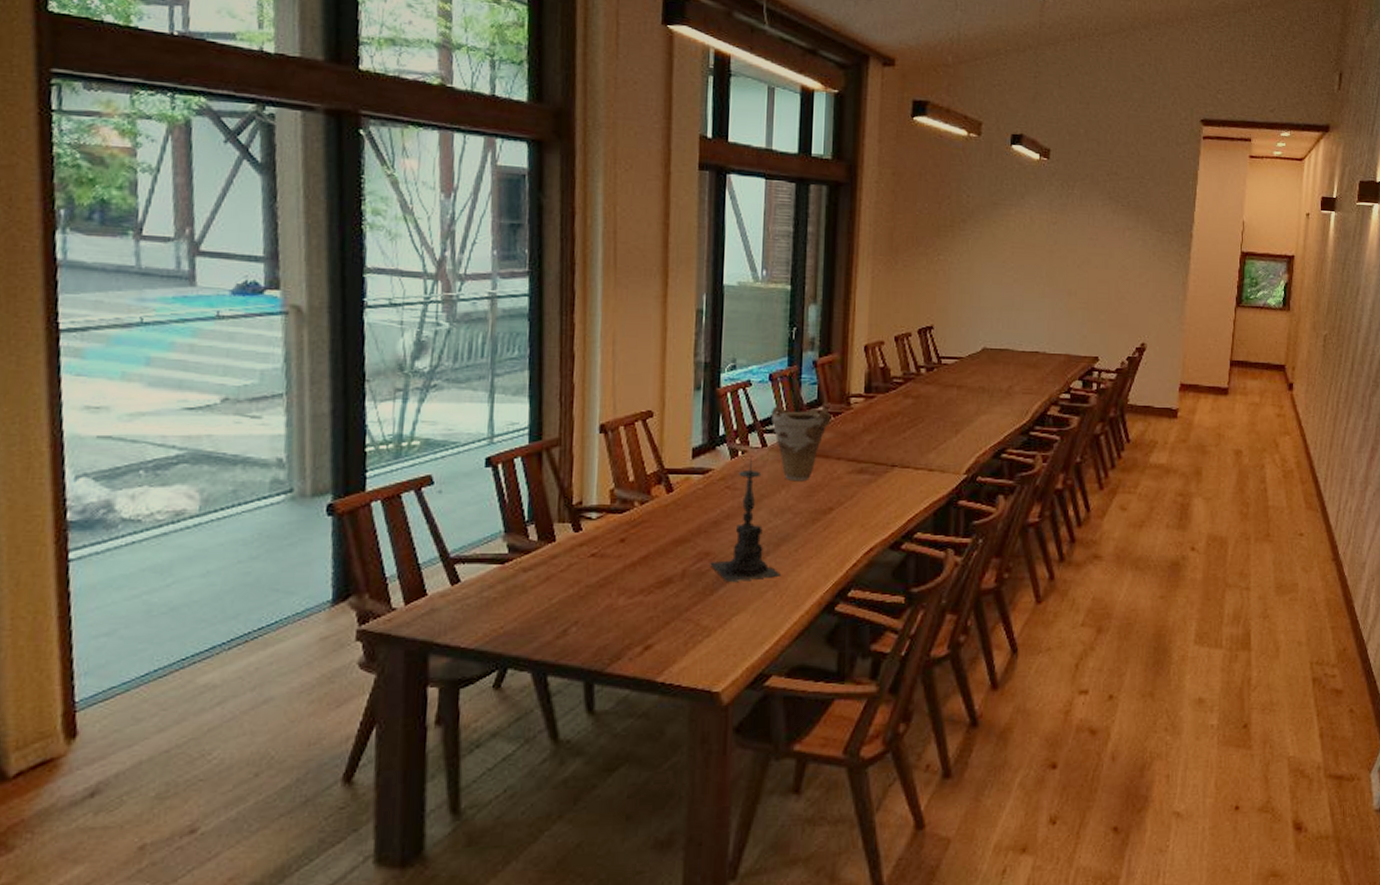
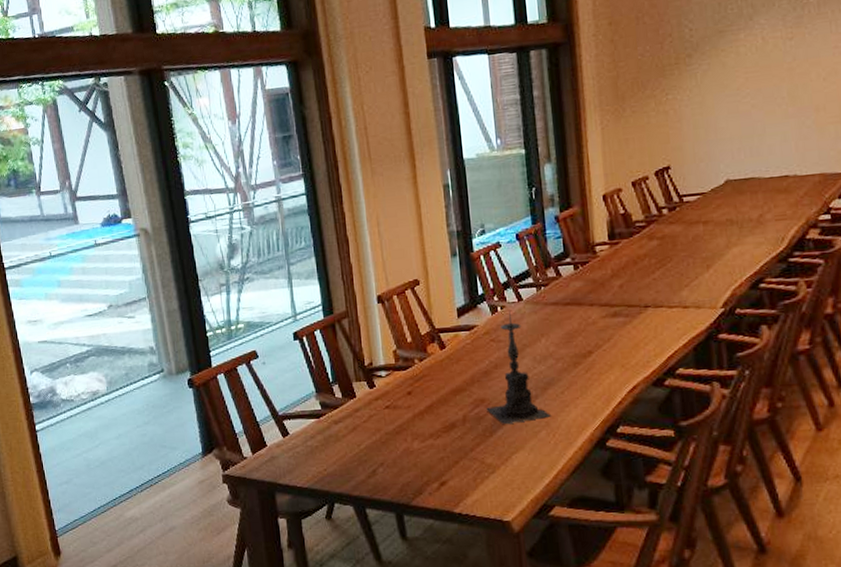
vase: present [770,406,831,480] -> none [522,258,580,329]

